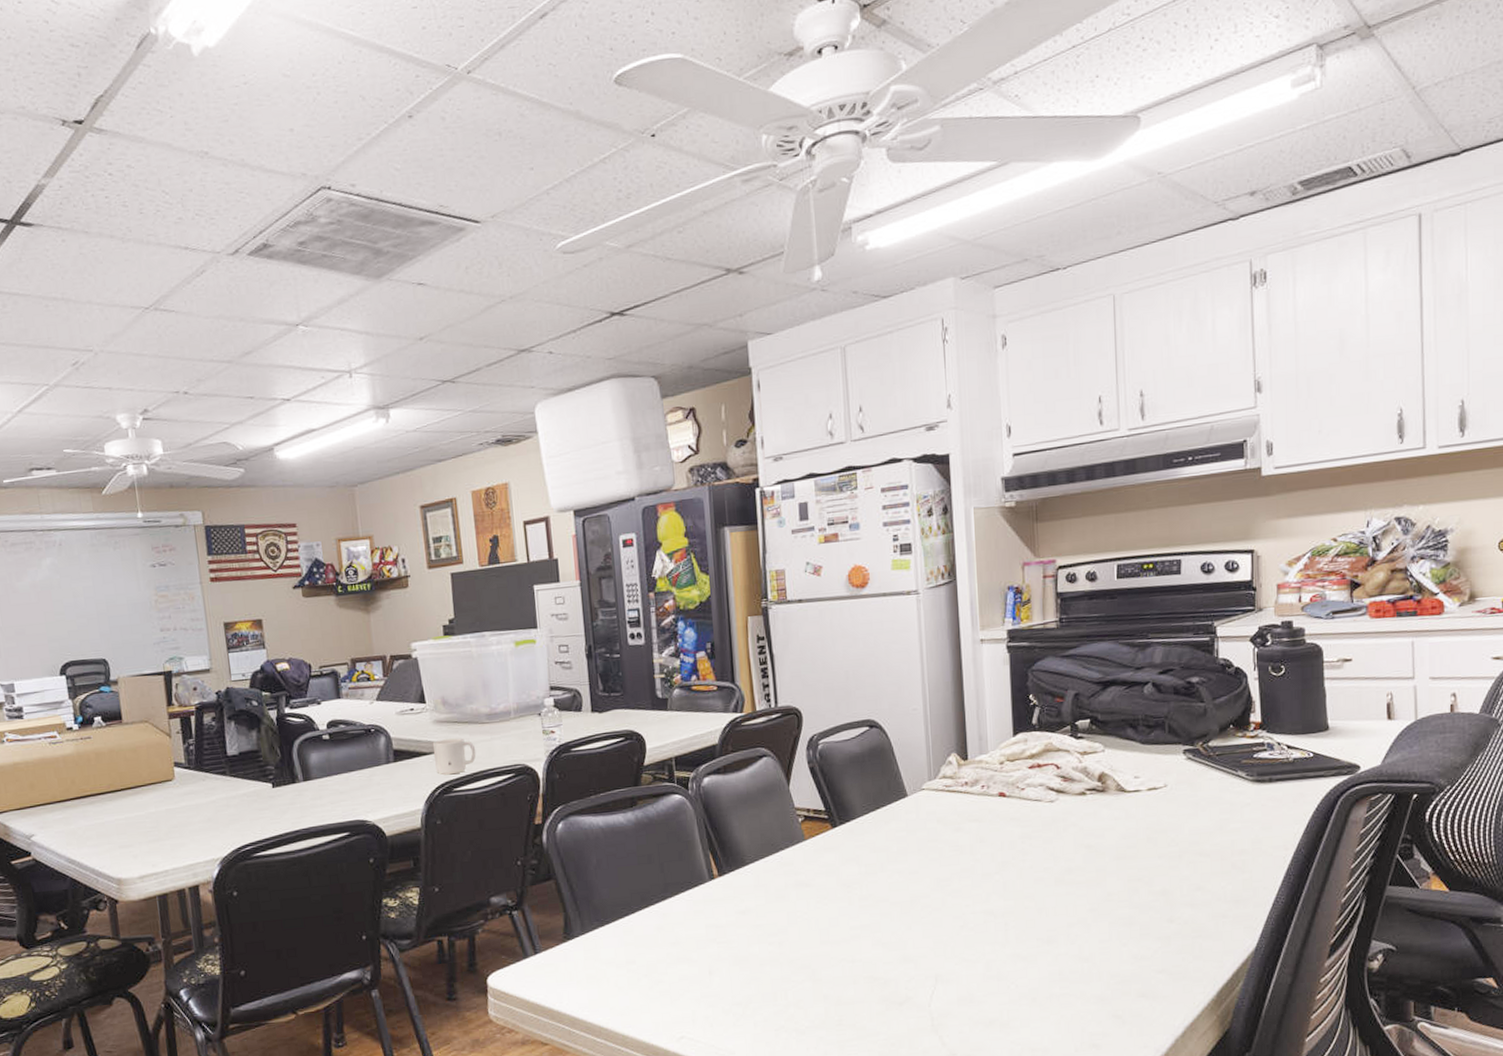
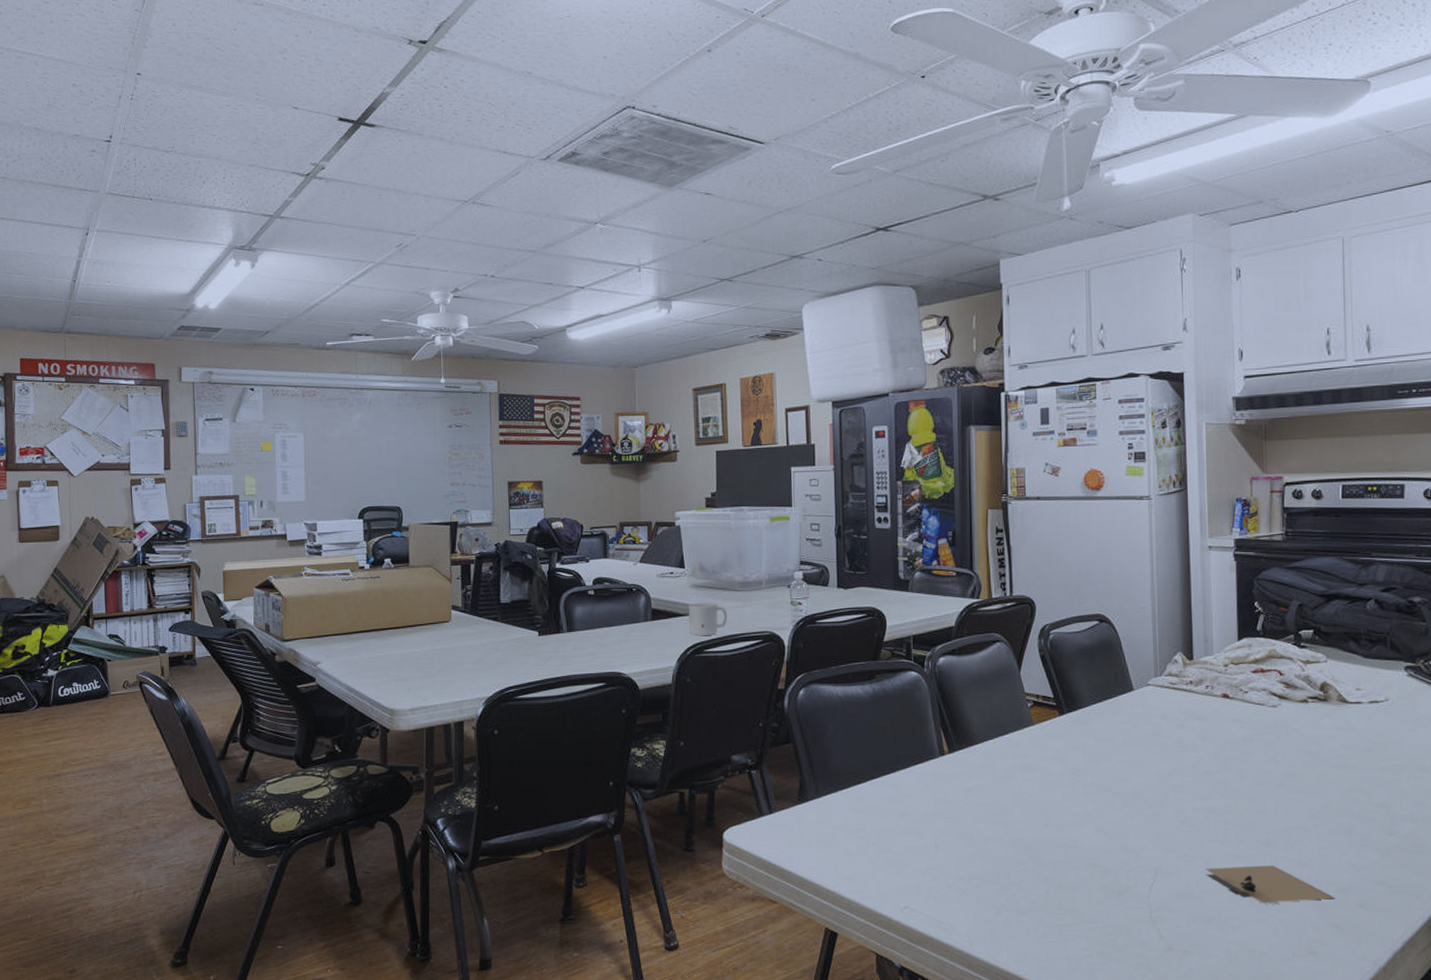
clipboard: none [986,962,1116,1002] -> present [1206,865,1334,904]

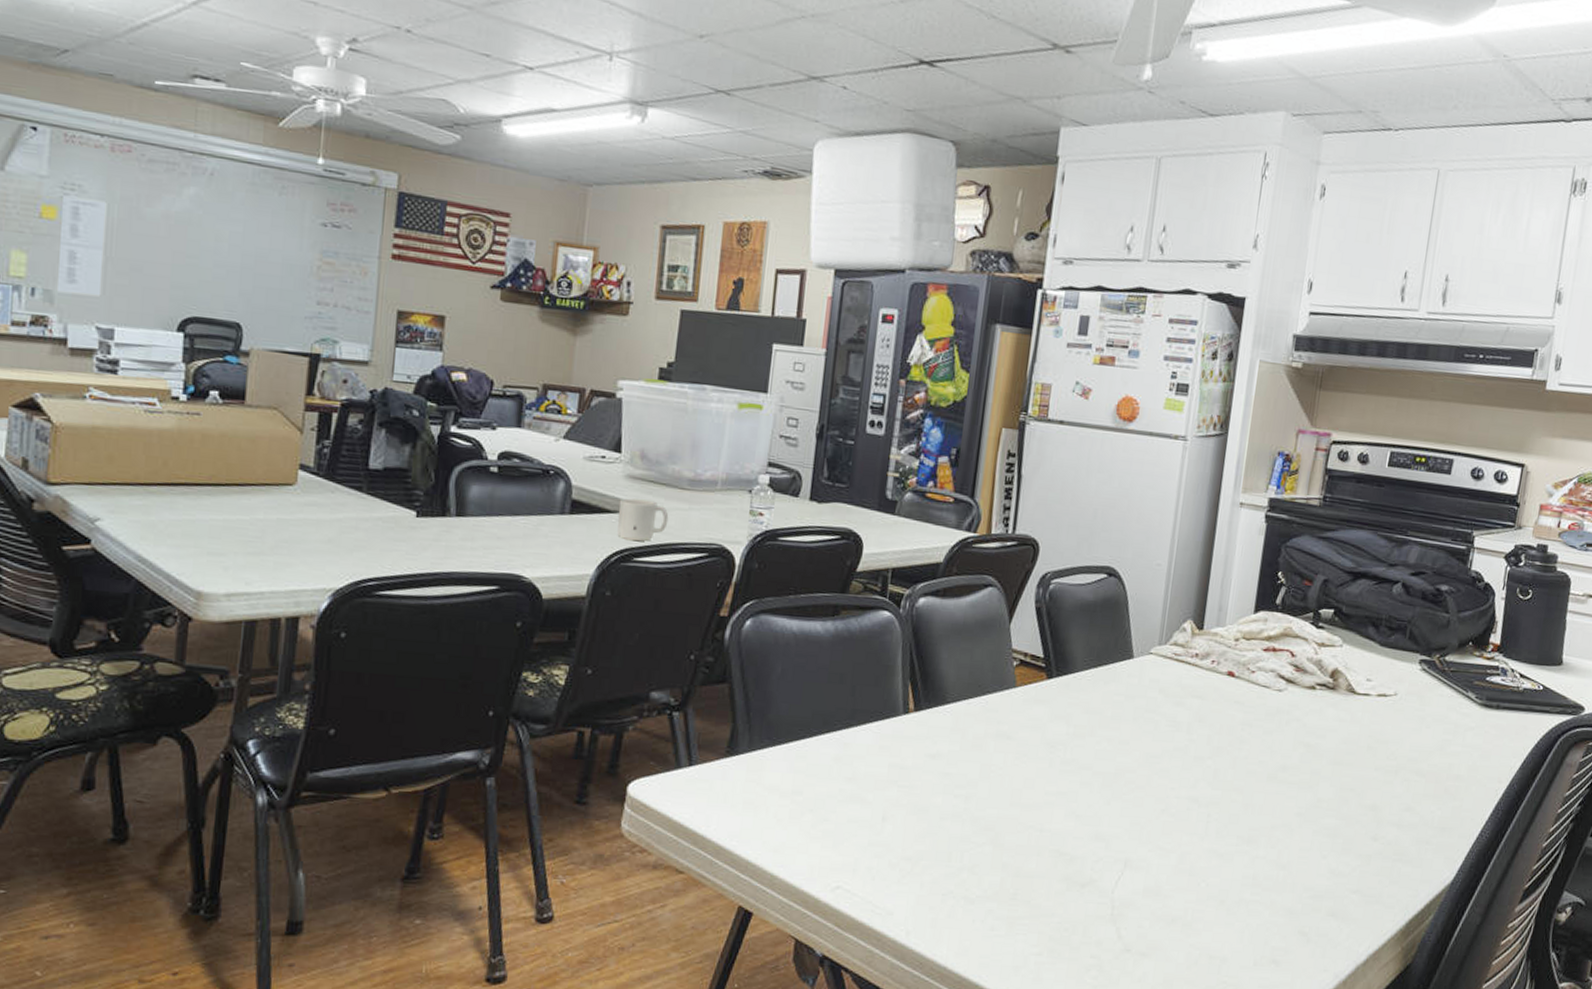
clipboard: present [1206,865,1334,904] -> none [1178,863,1307,907]

